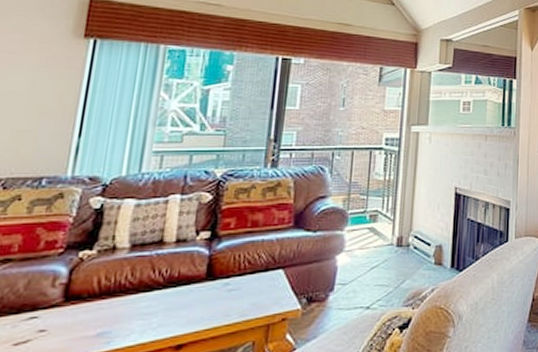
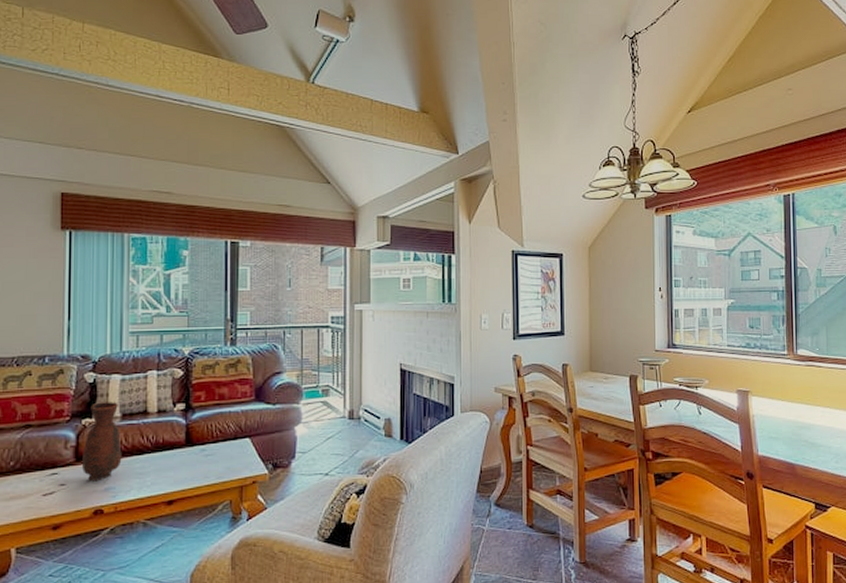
vase: none [70,230,128,326] -> present [81,402,122,482]

